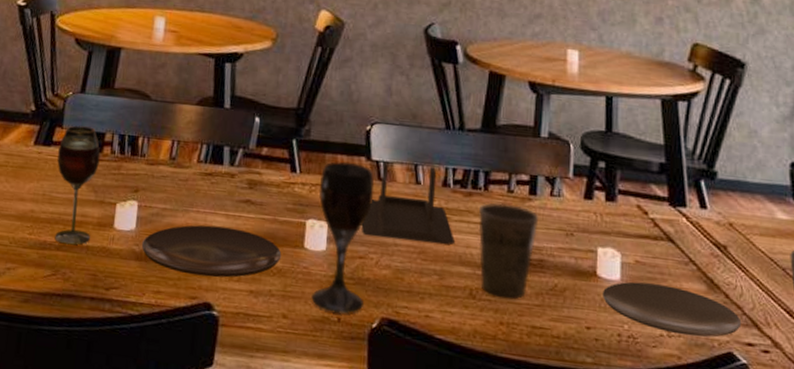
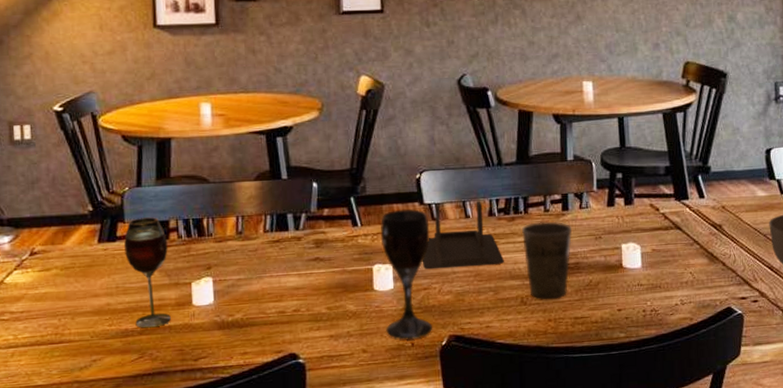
plate: present [141,225,282,278] -> none [222,284,355,333]
plate: present [602,281,742,338] -> none [628,264,736,301]

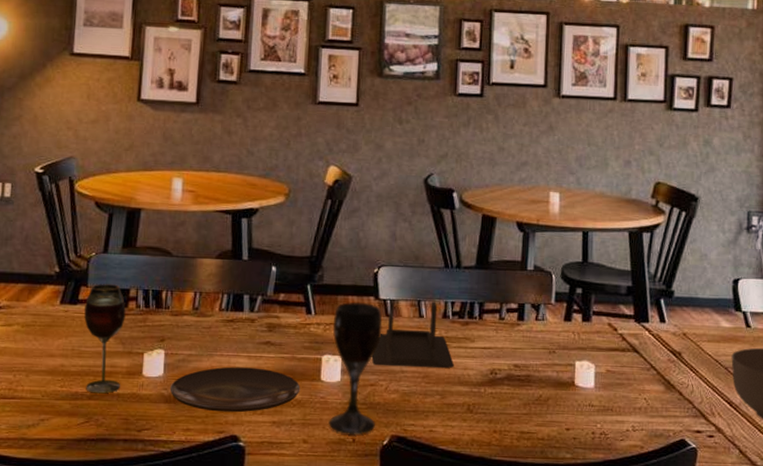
plate: none [222,284,355,333] -> present [169,366,301,413]
cup: present [521,221,573,300] -> none [474,329,527,411]

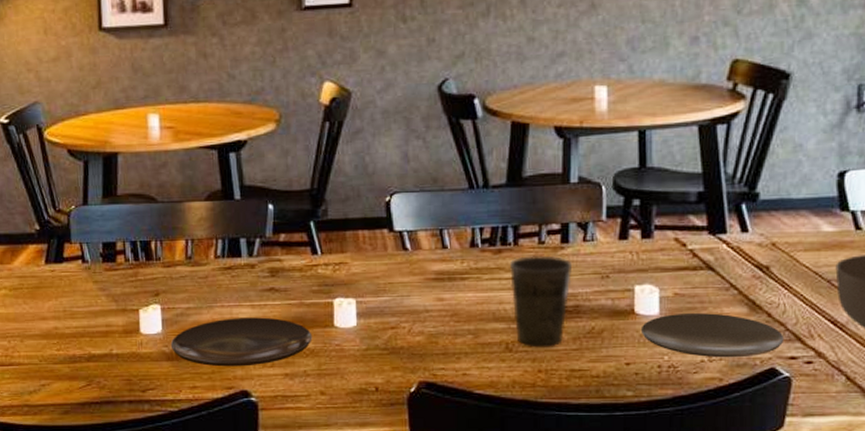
wineglass: present [84,284,126,394] -> none [71,238,118,355]
cup: present [328,301,383,435] -> none [342,236,401,383]
napkin holder: present [372,300,454,368] -> none [391,229,487,305]
cup: none [474,329,527,411] -> present [509,255,573,348]
plate: none [579,388,692,429] -> present [640,313,785,358]

